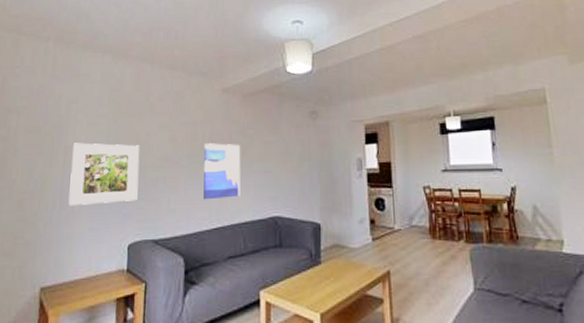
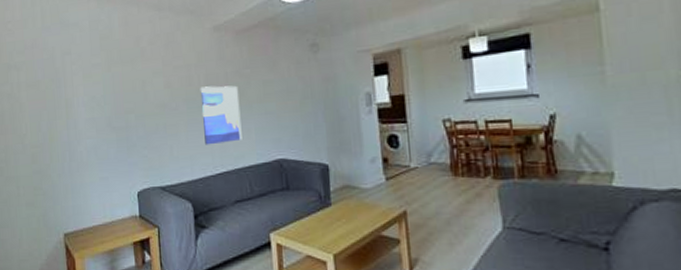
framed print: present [68,143,140,207] -> none [73,93,141,158]

